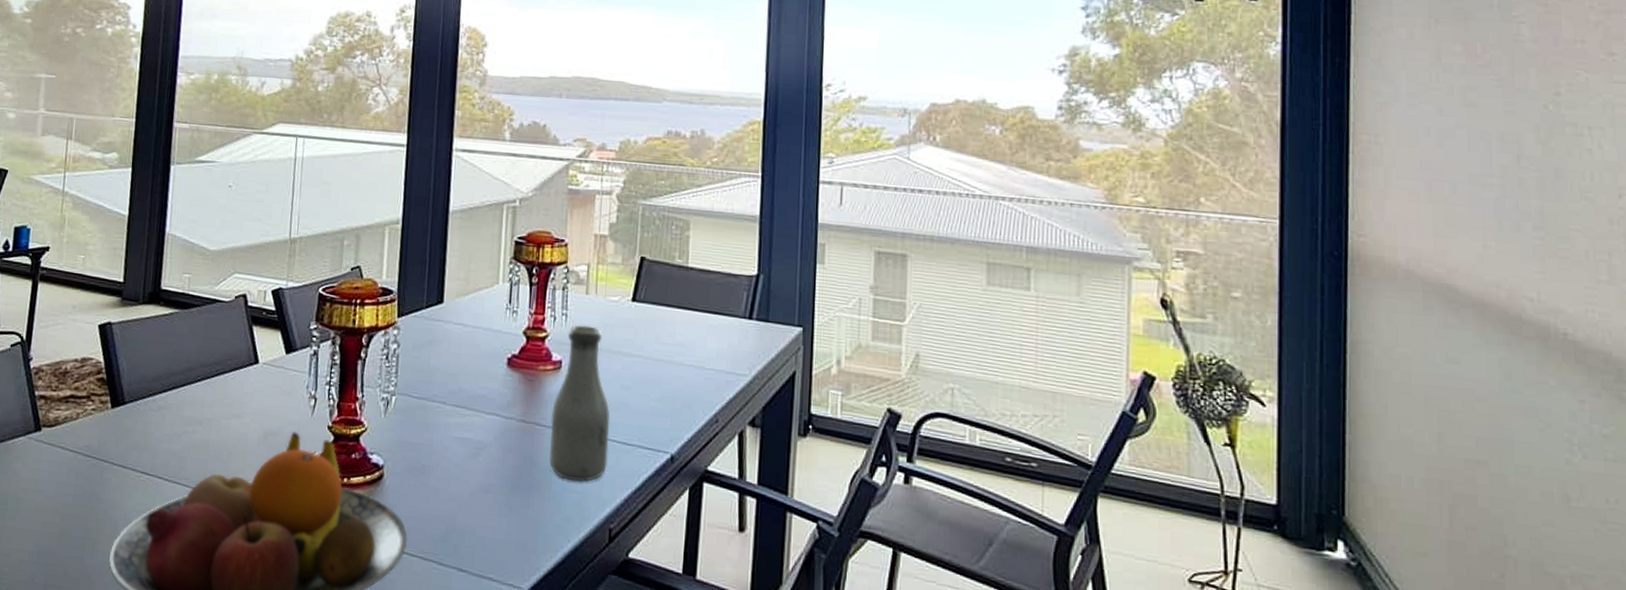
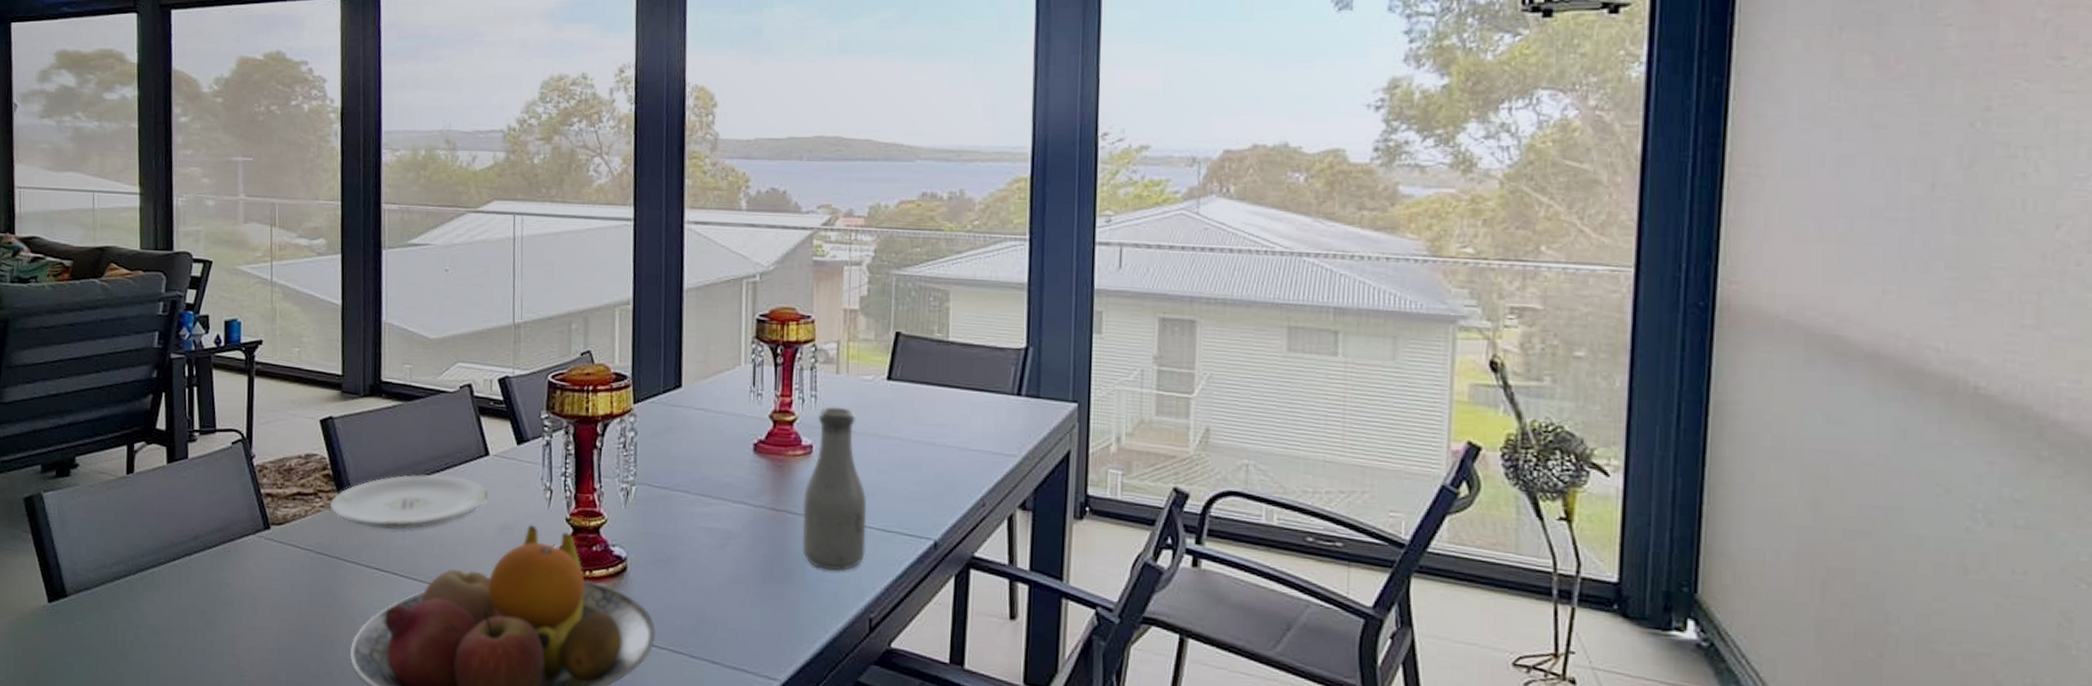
plate: none [102,380,255,434] -> present [330,474,488,530]

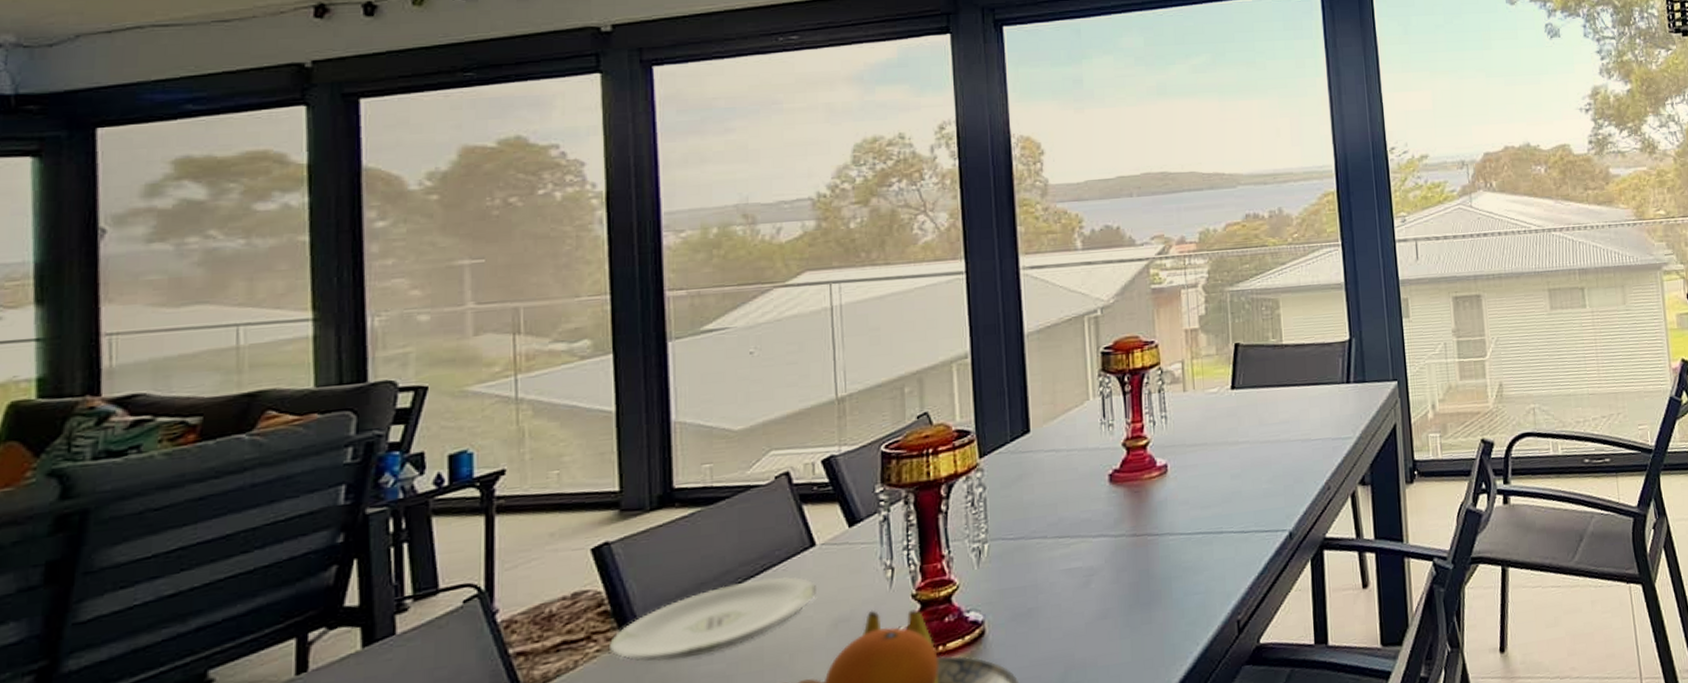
bottle: present [802,406,867,571] -> none [1162,423,1227,584]

